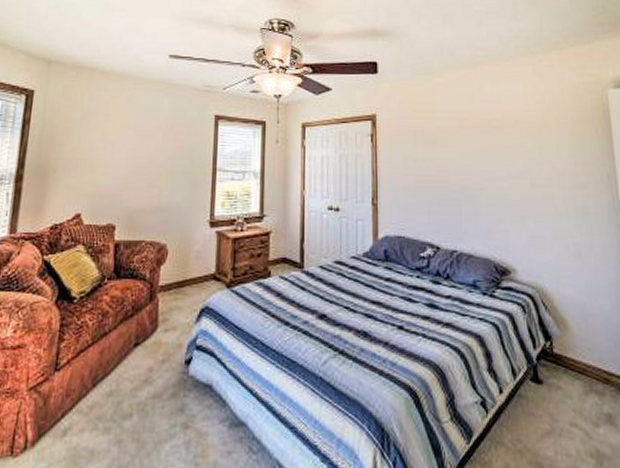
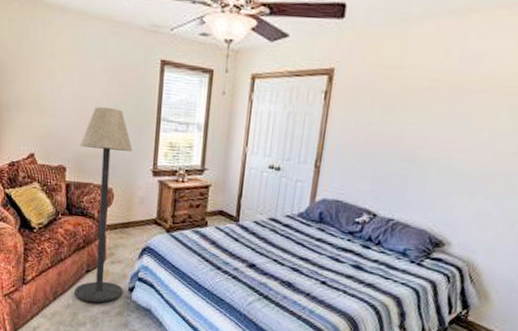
floor lamp: none [119,162,189,385] -> present [75,107,133,303]

